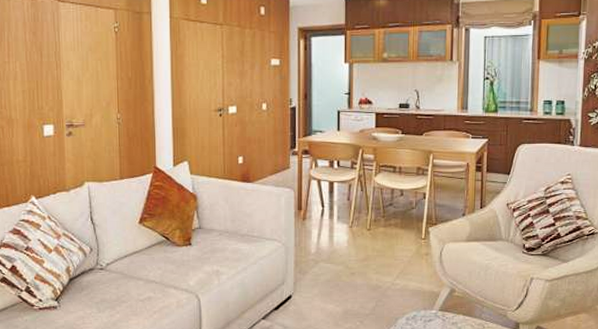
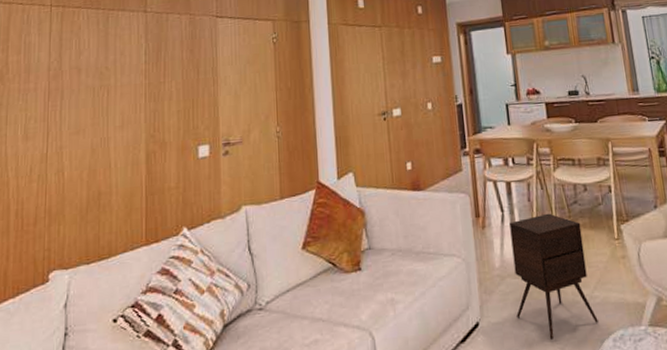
side table: none [325,212,396,314] -> present [509,213,598,339]

